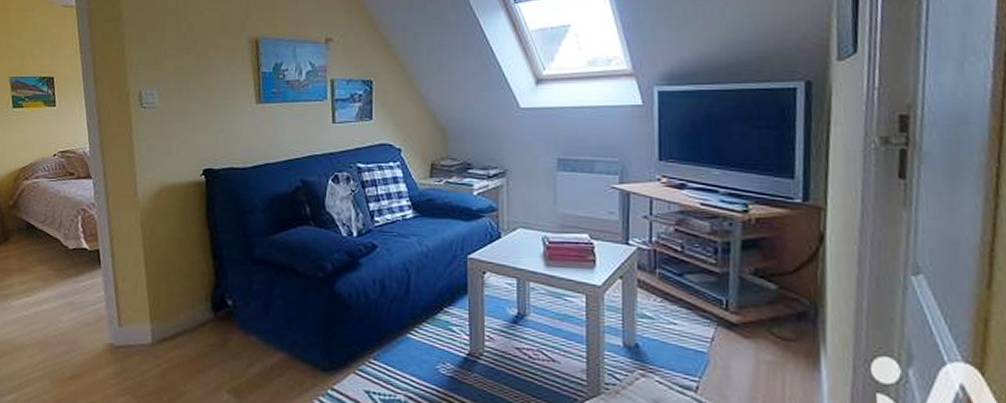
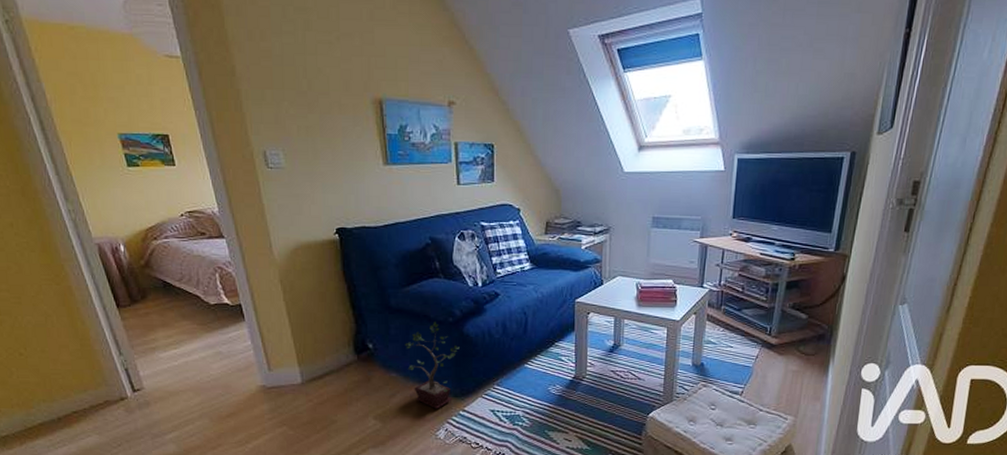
potted plant: none [267,276,330,386] -> present [404,322,460,409]

